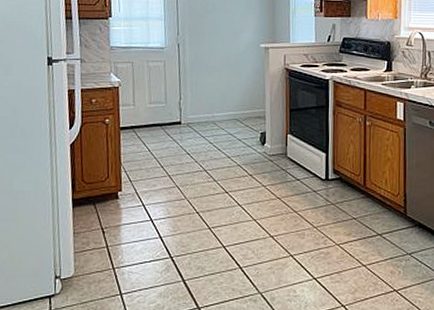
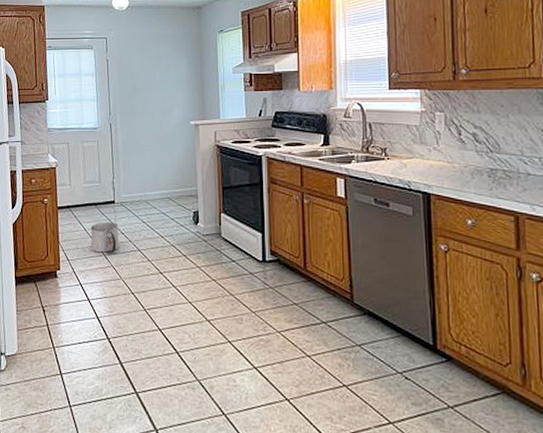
bucket: none [155,142,185,174] -> present [90,222,120,253]

